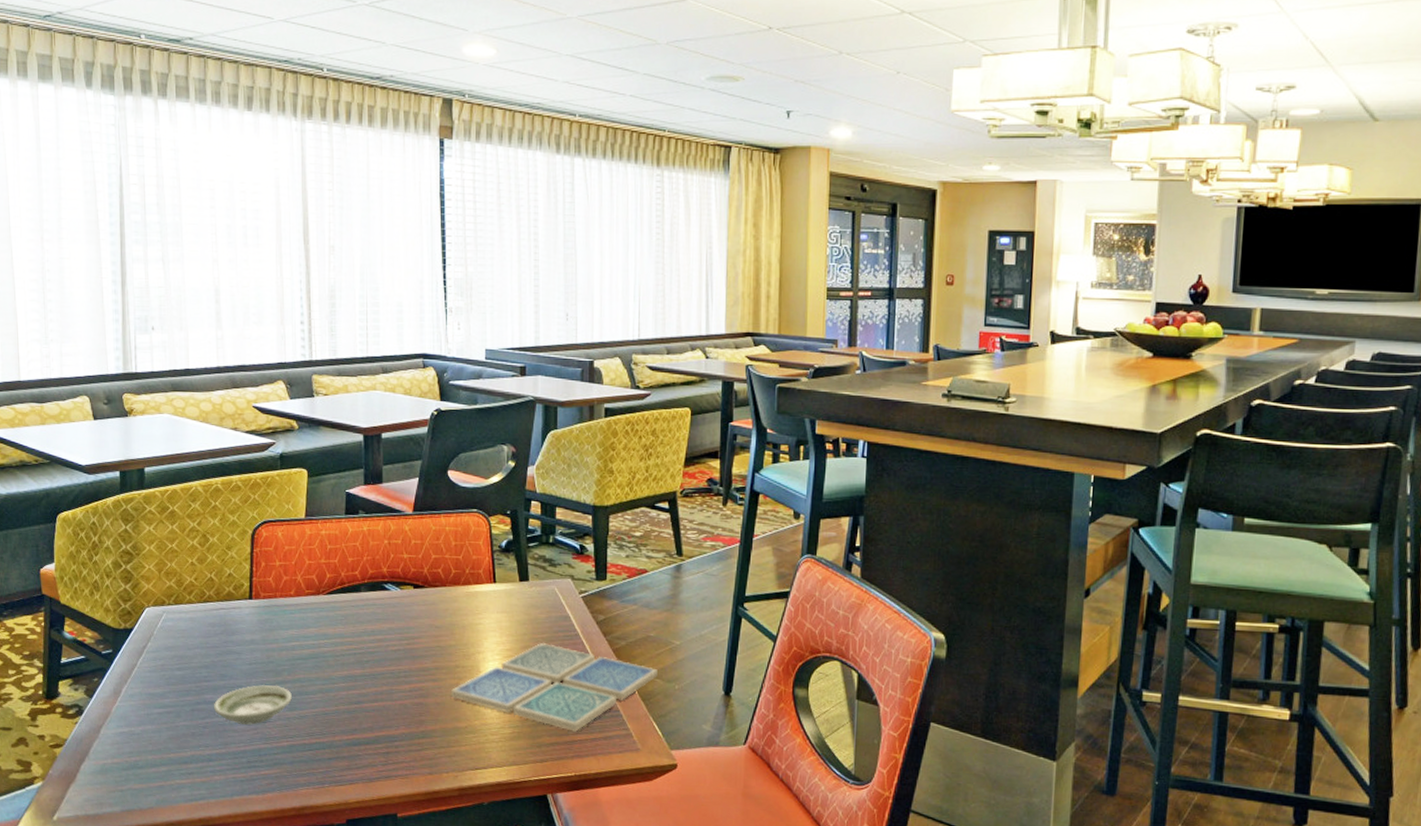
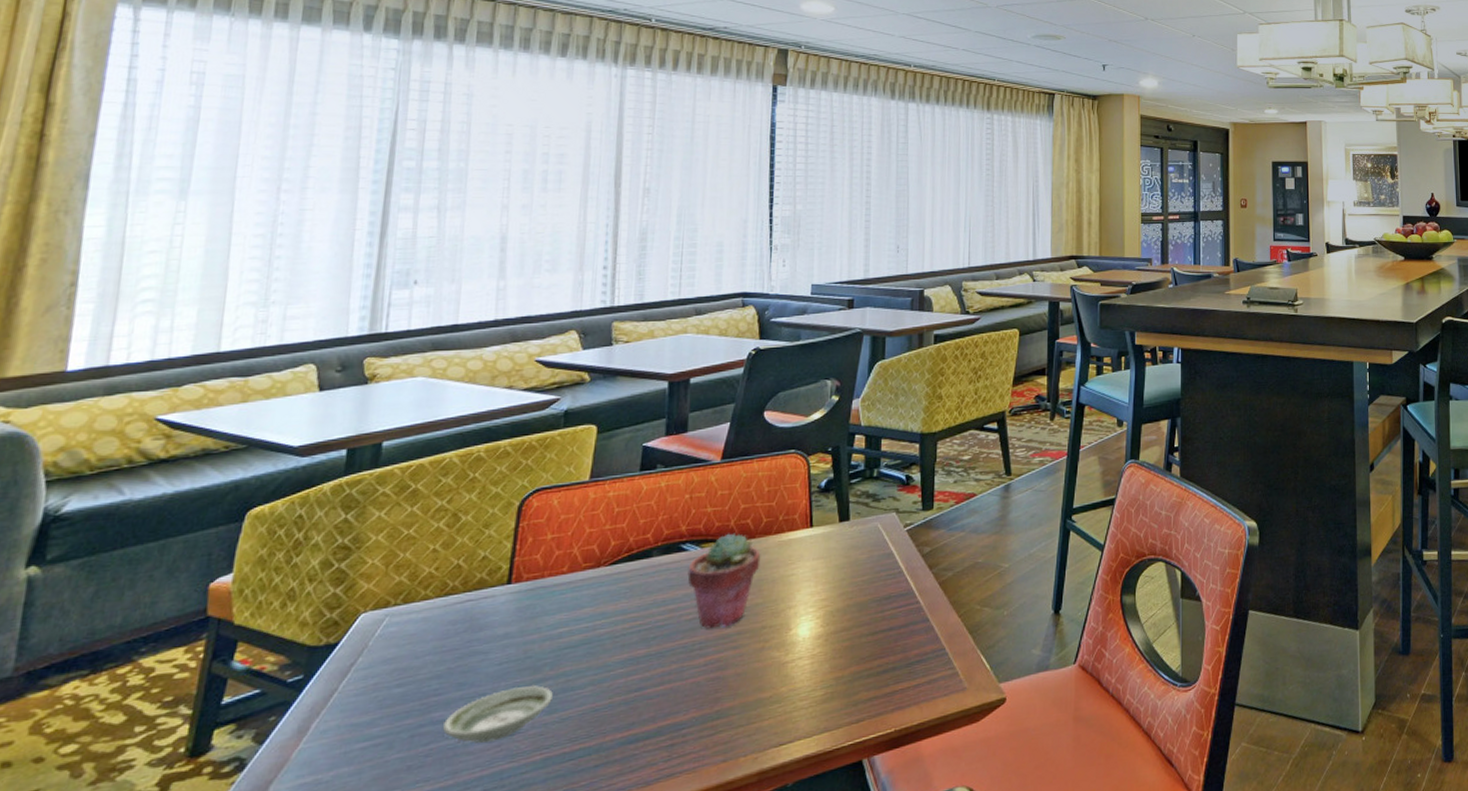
potted succulent: none [391,579,452,662] -> present [687,533,761,629]
drink coaster: present [450,642,658,732] -> none [753,585,986,681]

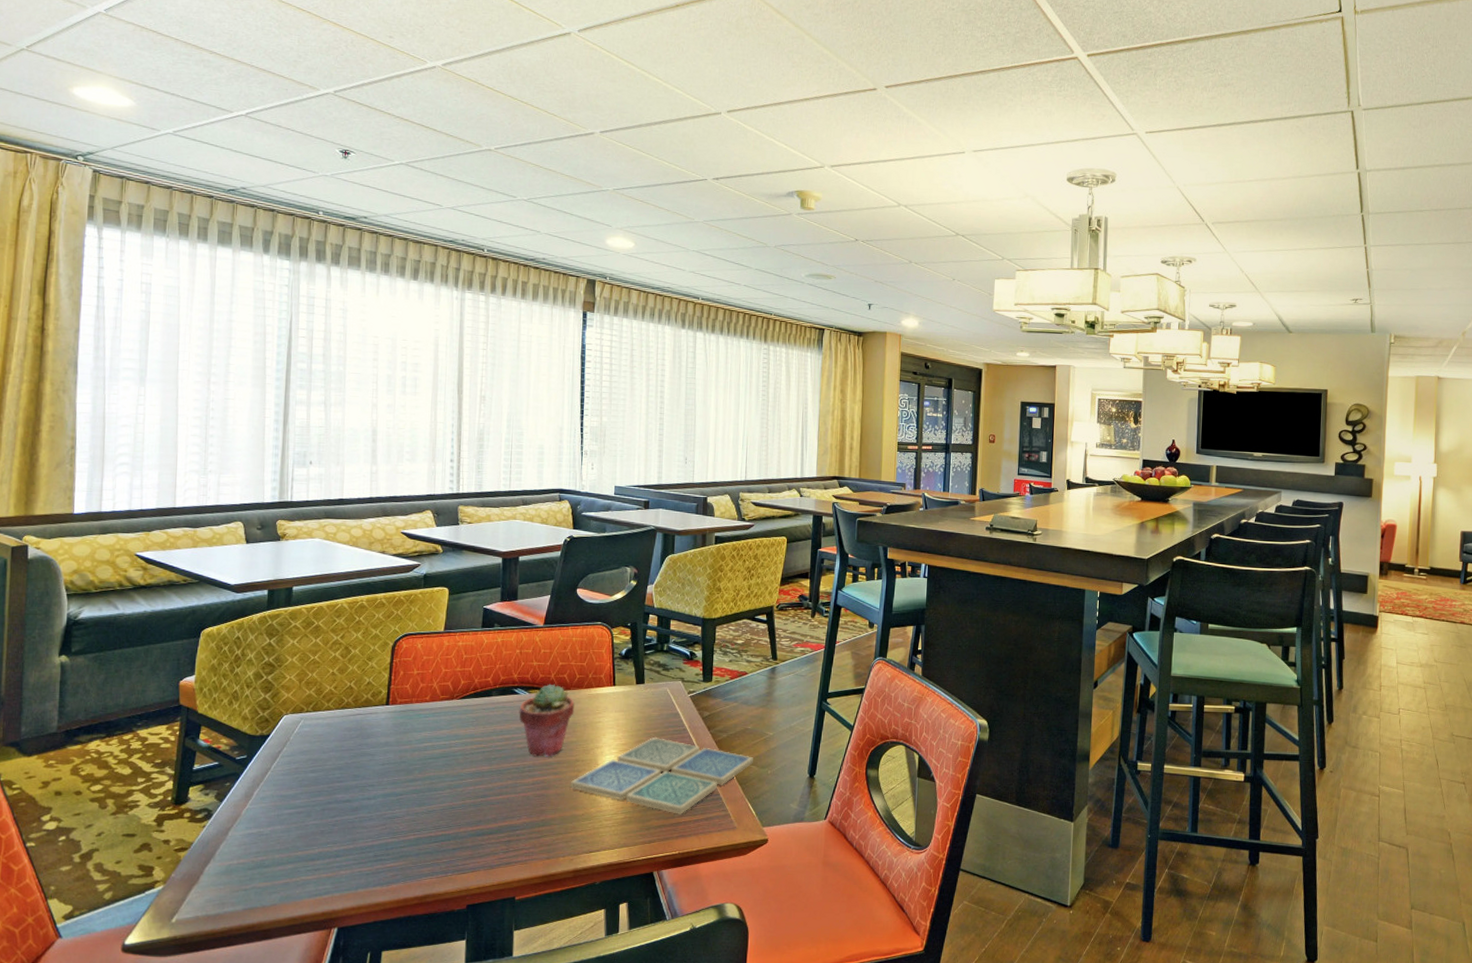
saucer: present [442,685,553,743] -> none [344,783,421,821]
drink coaster: none [753,585,986,681] -> present [570,736,753,814]

